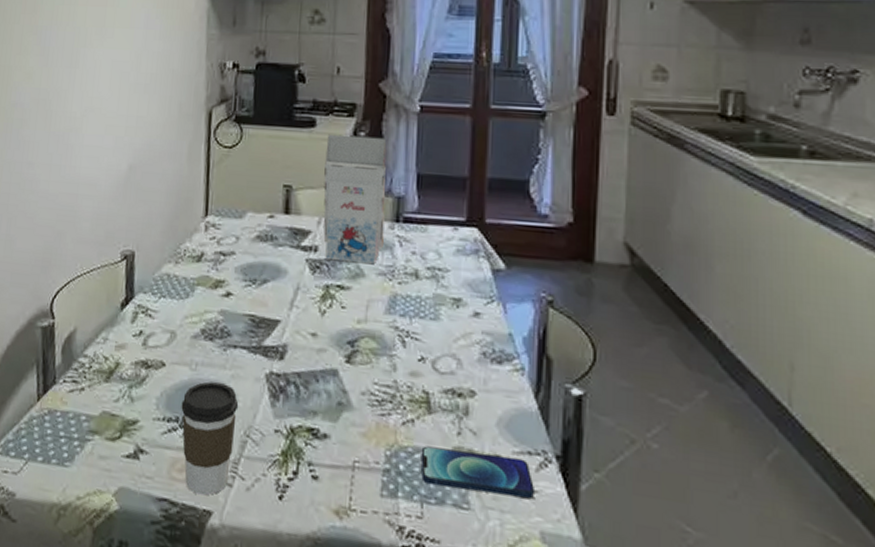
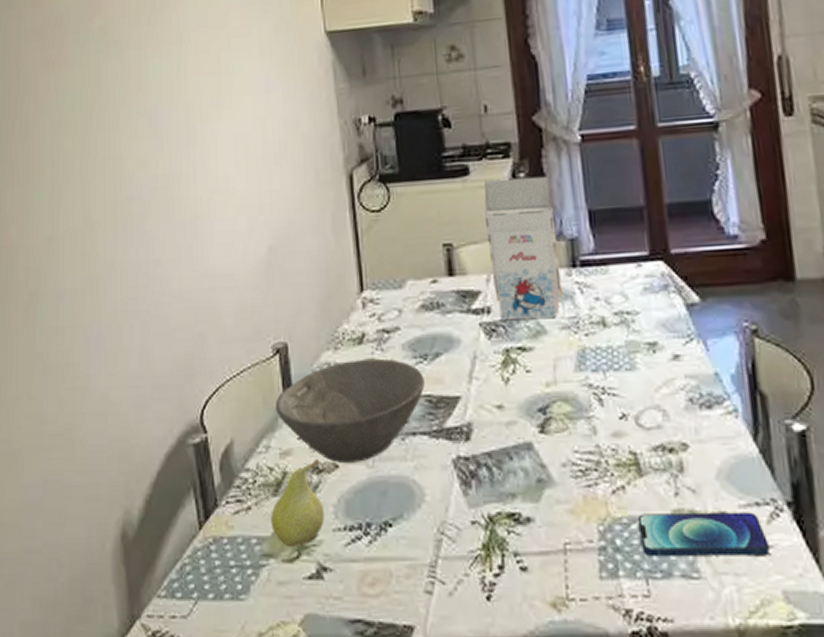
fruit: none [100,356,150,429] -> present [271,459,324,548]
bowl: none [117,275,251,364] -> present [276,359,425,463]
coffee cup: present [181,381,239,496] -> none [362,478,428,609]

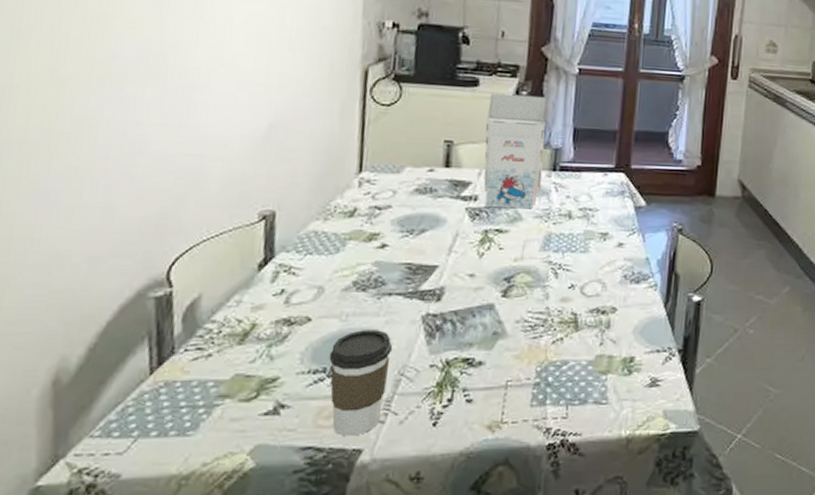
fruit: present [271,459,324,548] -> none [232,313,293,389]
bowl: present [276,359,425,463] -> none [253,230,408,317]
coffee cup: none [362,478,428,609] -> present [329,330,393,436]
smartphone: present [637,512,769,557] -> none [567,356,660,390]

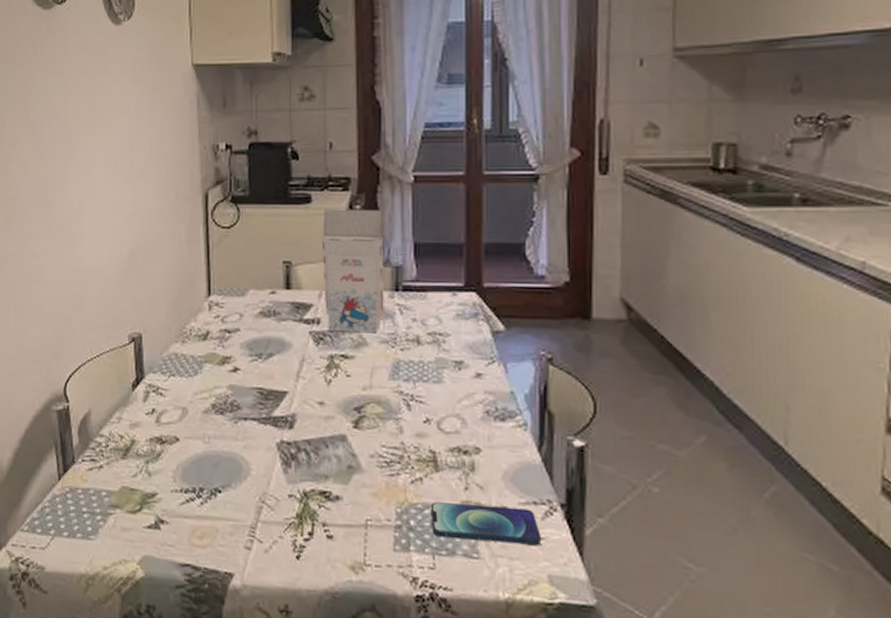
coffee cup: present [329,330,393,436] -> none [197,453,253,559]
smartphone: none [567,356,660,390] -> present [430,502,541,546]

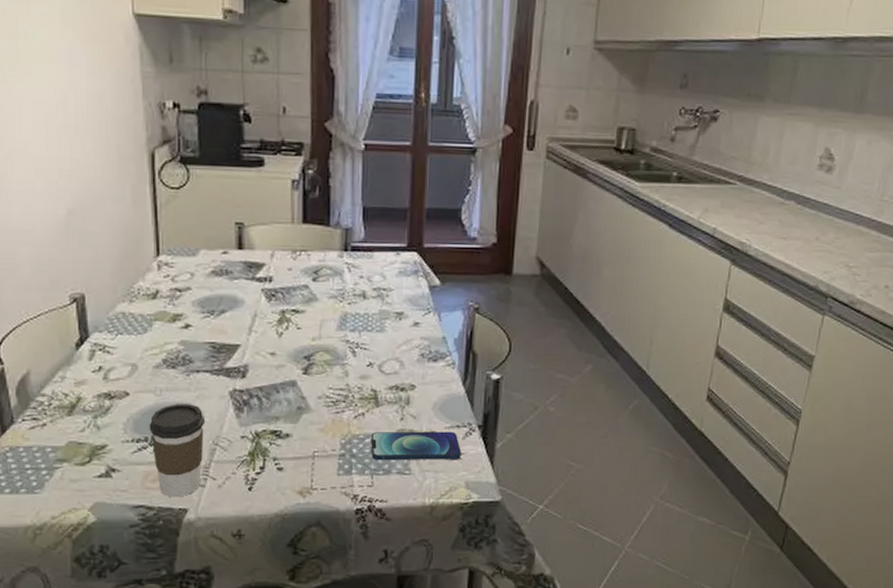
coffee cup: none [197,453,253,559] -> present [149,404,206,497]
gift box: present [323,209,384,332] -> none [275,172,335,288]

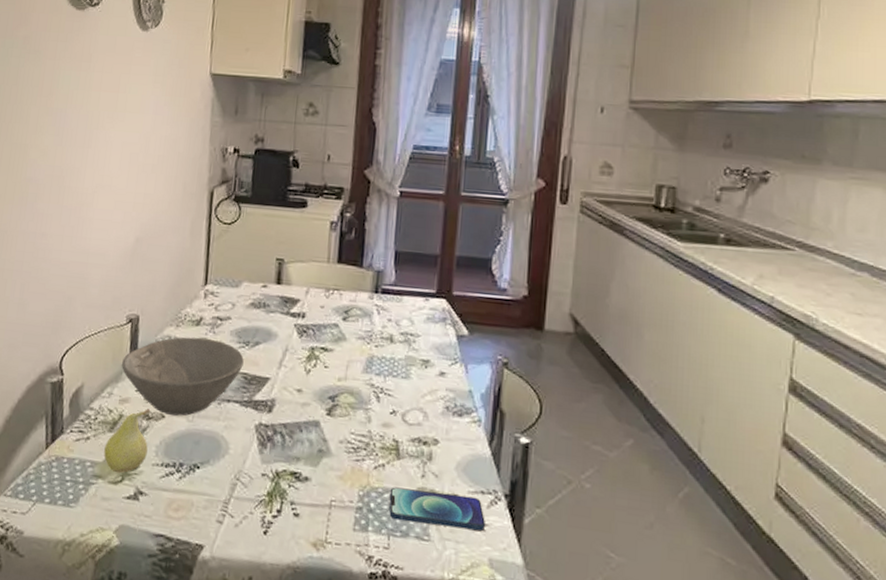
fruit: none [65,388,114,455] -> present [104,409,151,474]
bowl: none [72,312,210,392] -> present [122,337,244,416]
coffee cup: present [149,404,206,497] -> none [178,431,230,532]

